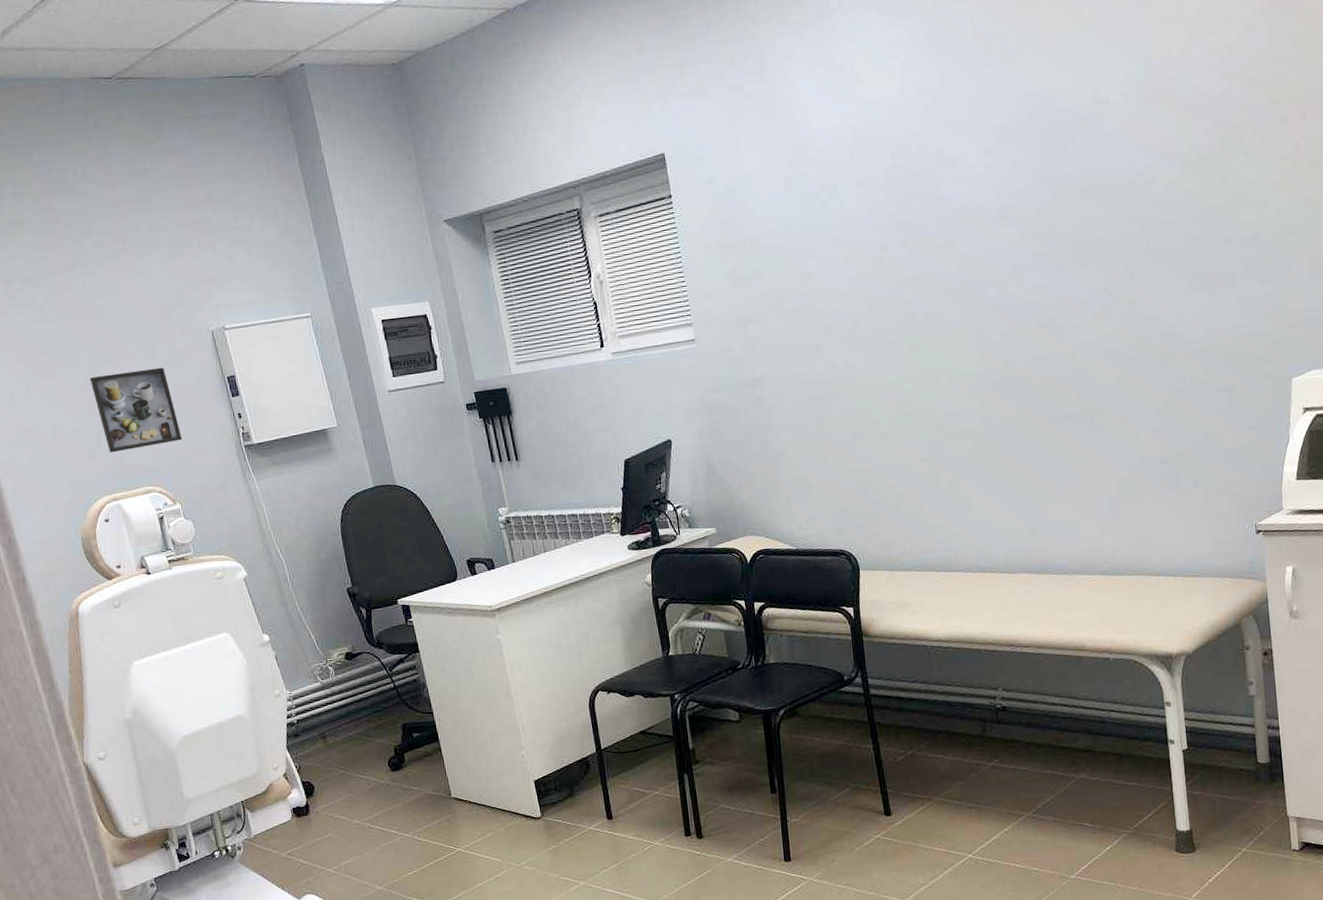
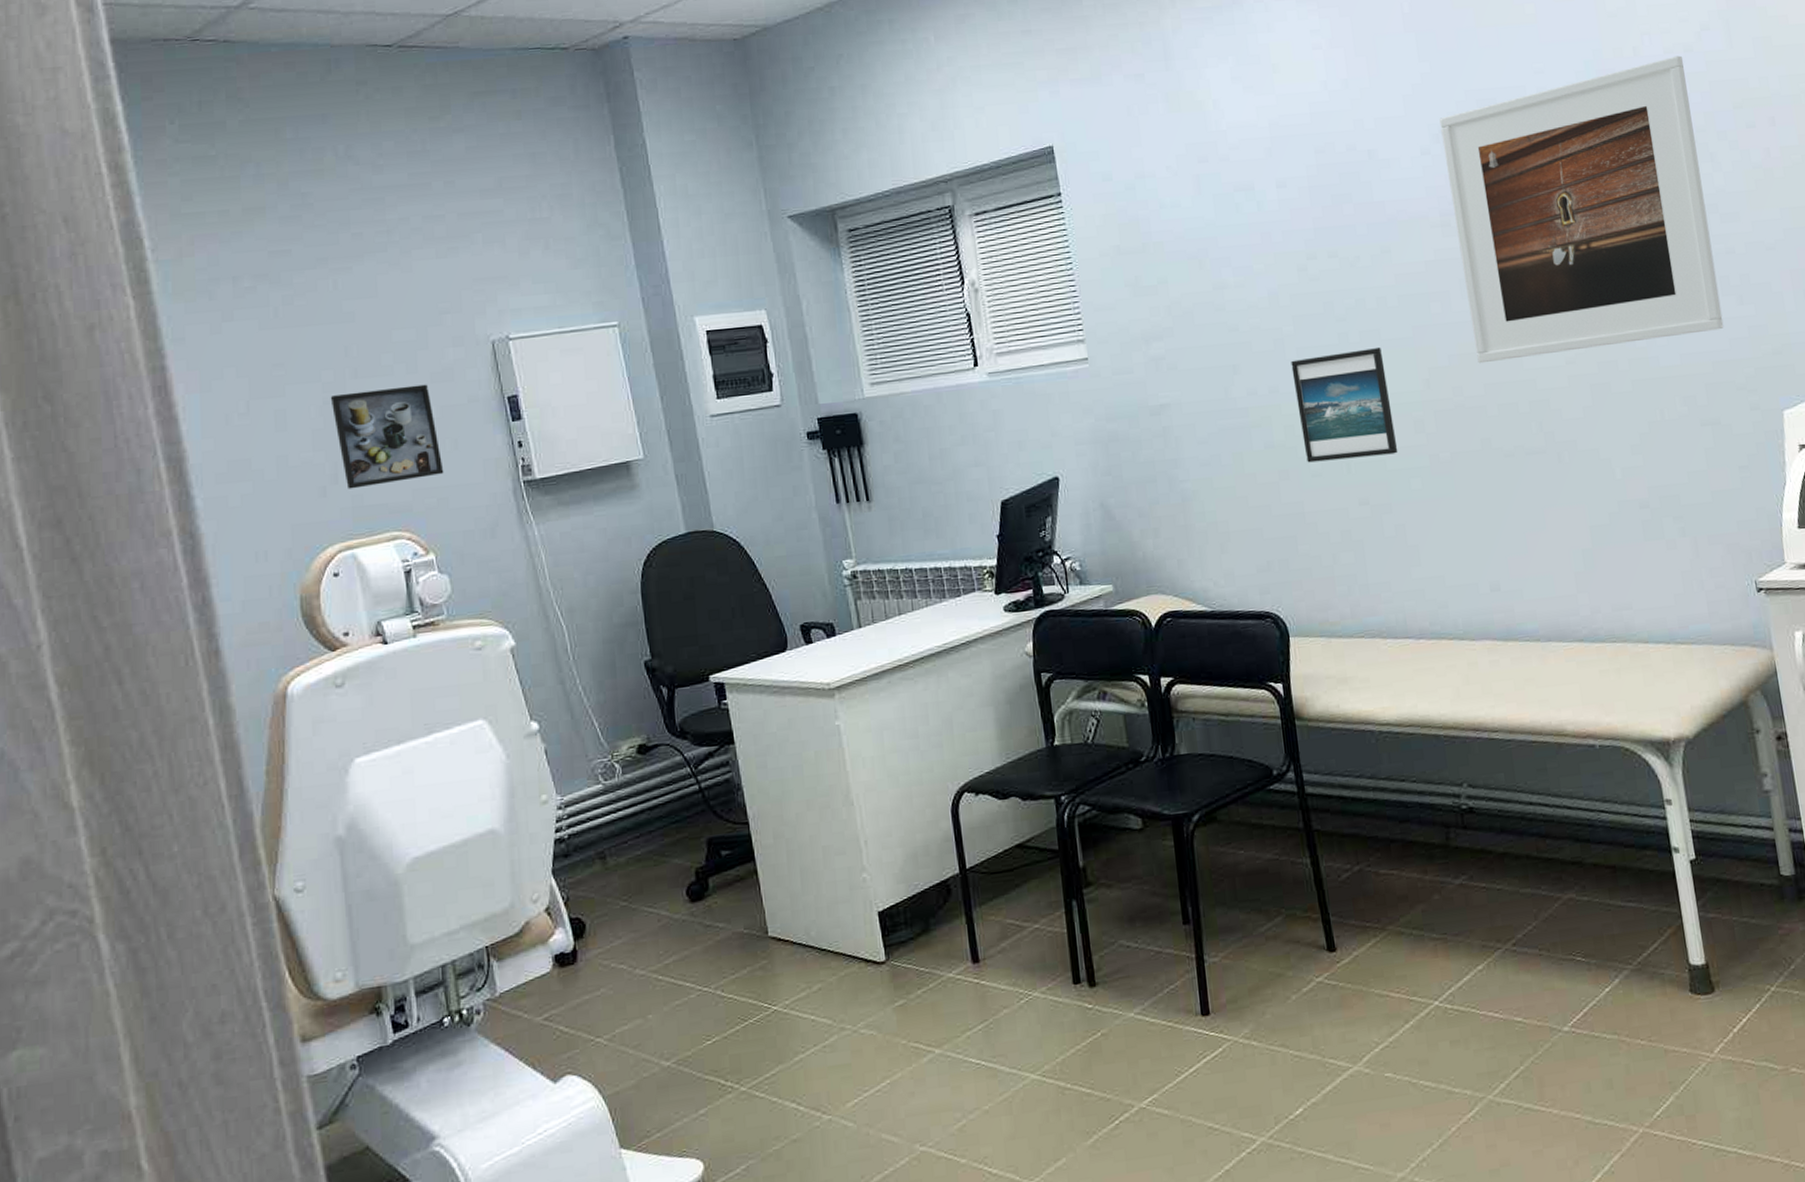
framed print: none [866,326,955,427] -> present [1291,346,1398,463]
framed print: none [1002,55,1245,340] -> present [1439,55,1724,364]

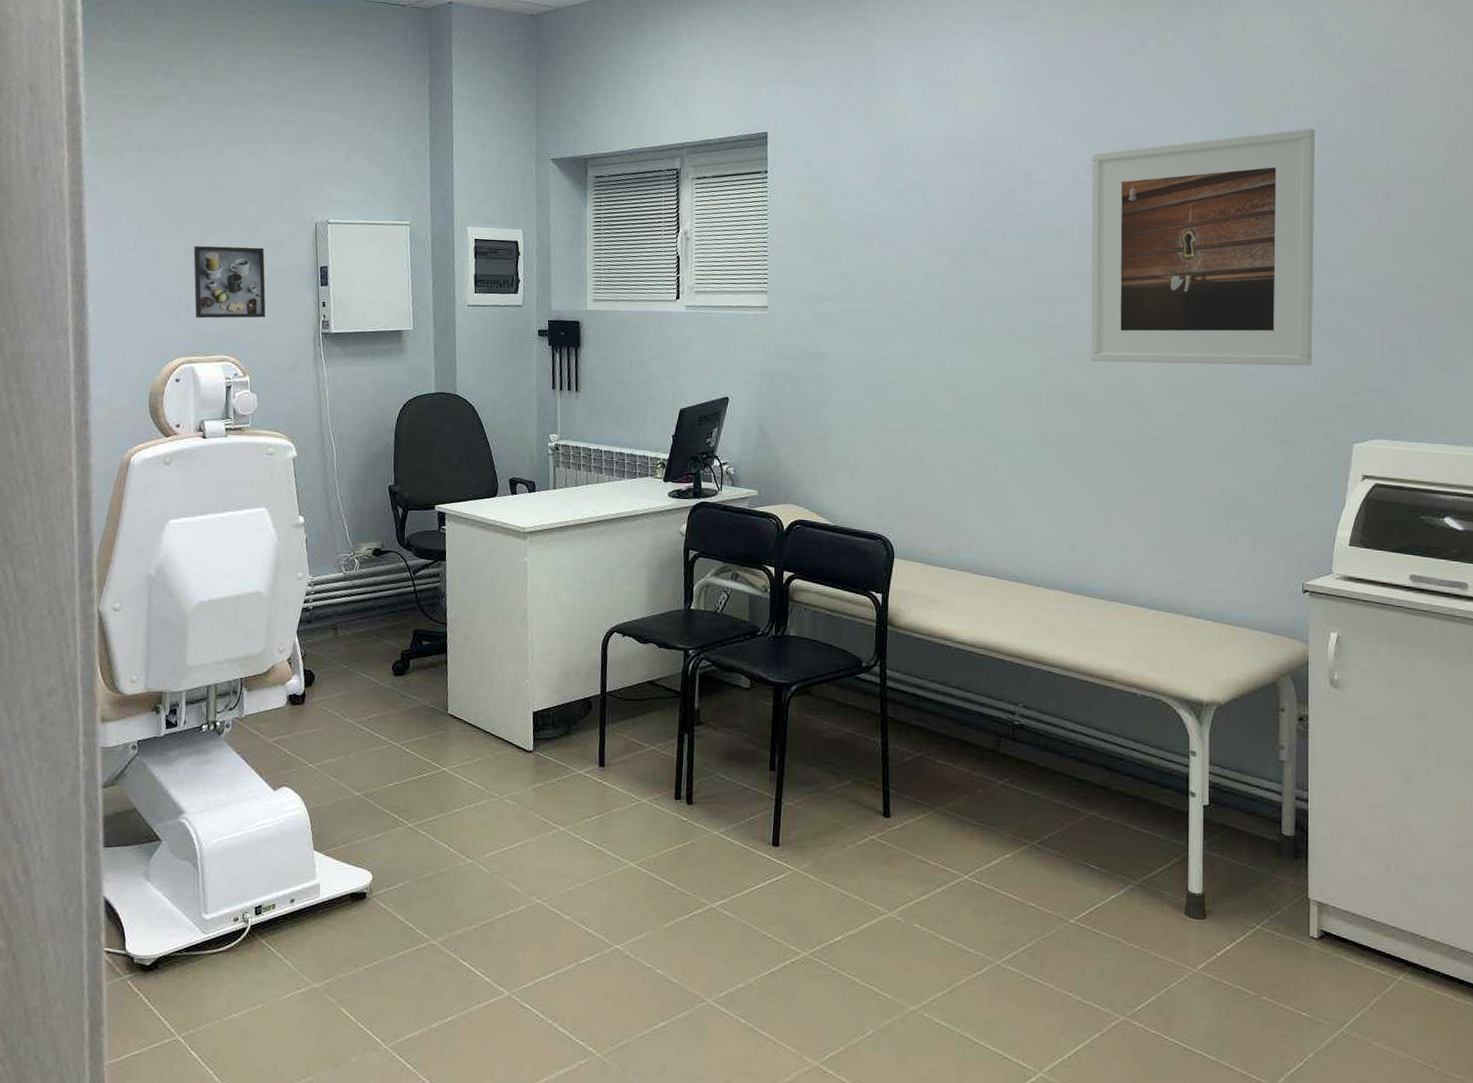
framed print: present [1291,346,1398,463] -> none [932,334,1011,425]

